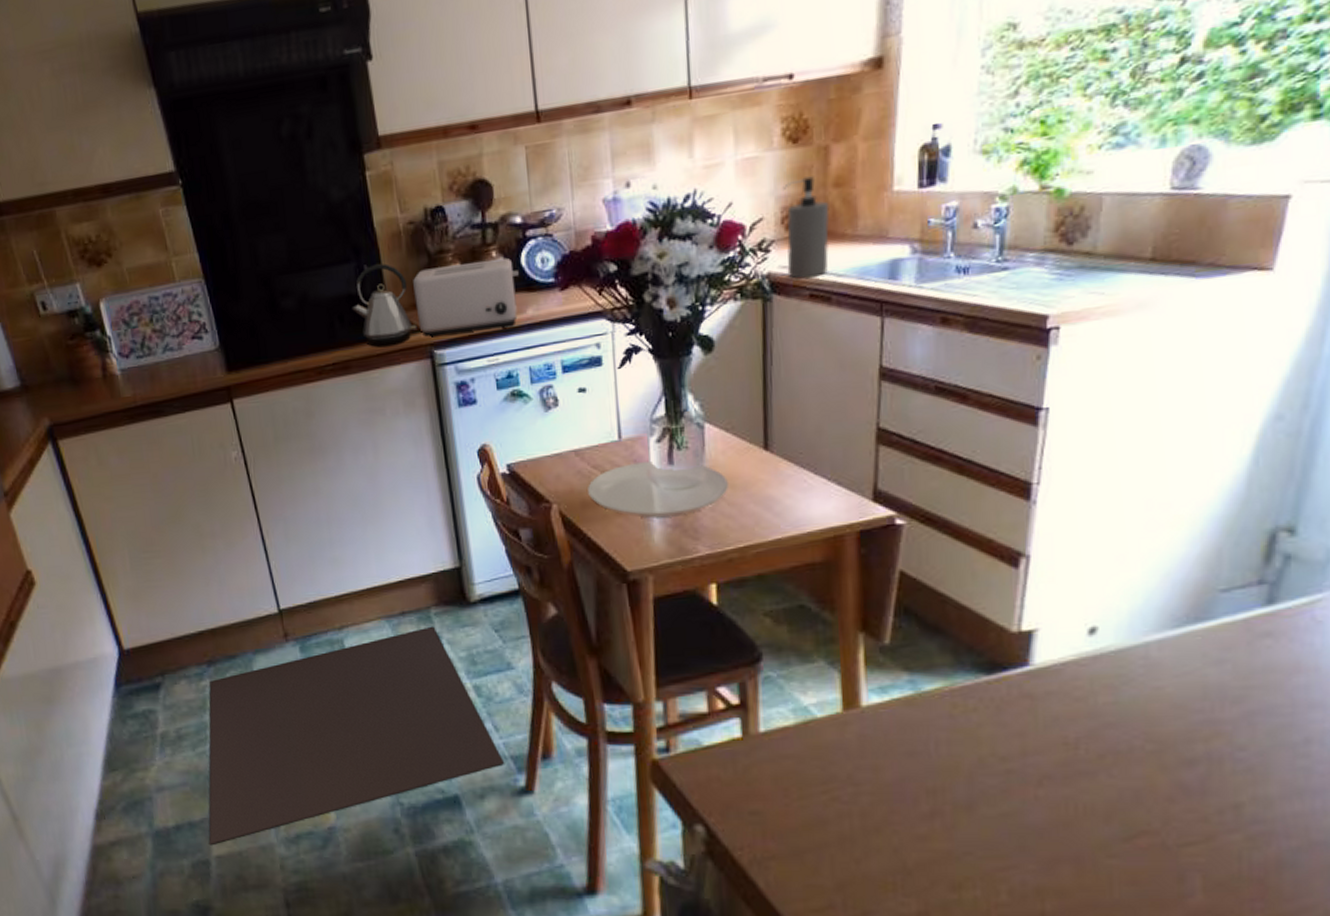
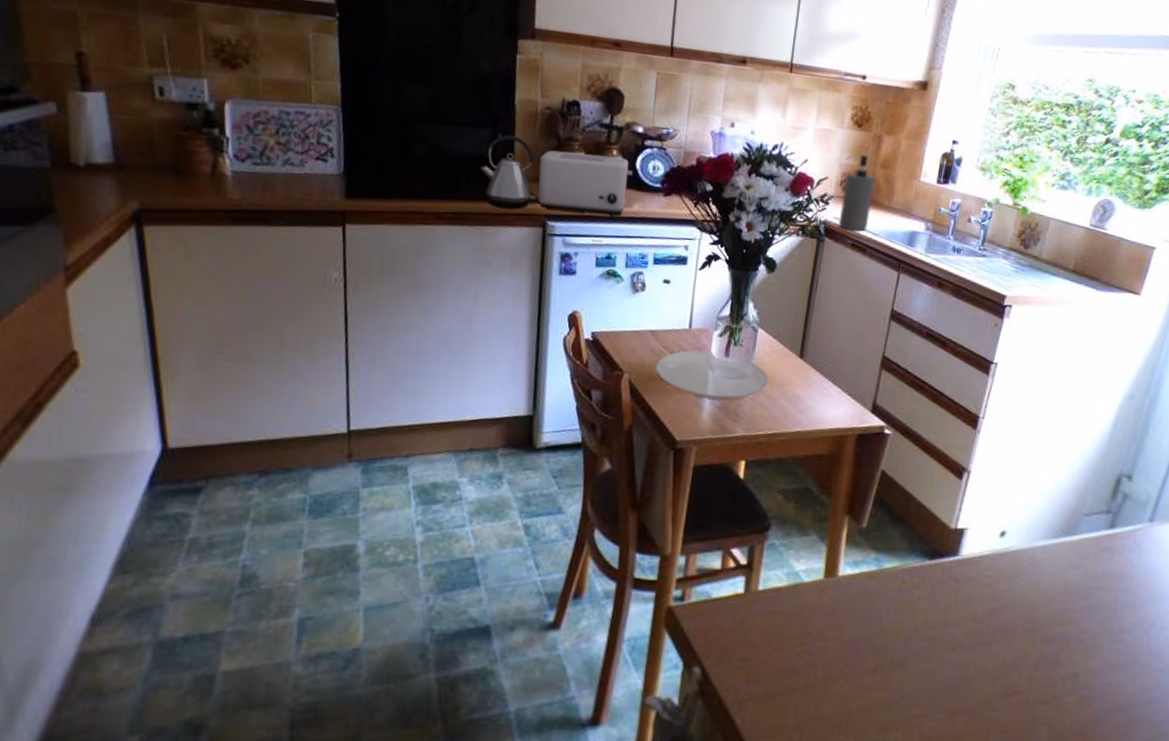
floor mat: present [208,626,505,844] -> none [218,465,539,659]

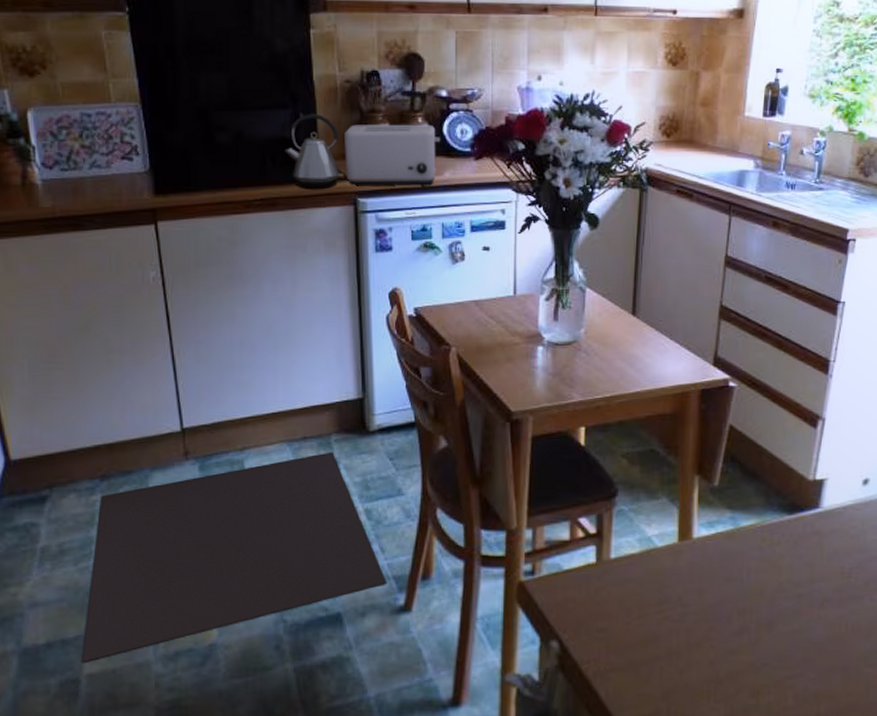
floor mat: none [218,465,539,659] -> present [81,452,388,662]
plate: present [656,350,769,401] -> none [484,317,602,366]
soap dispenser: present [838,154,876,231] -> none [661,94,697,176]

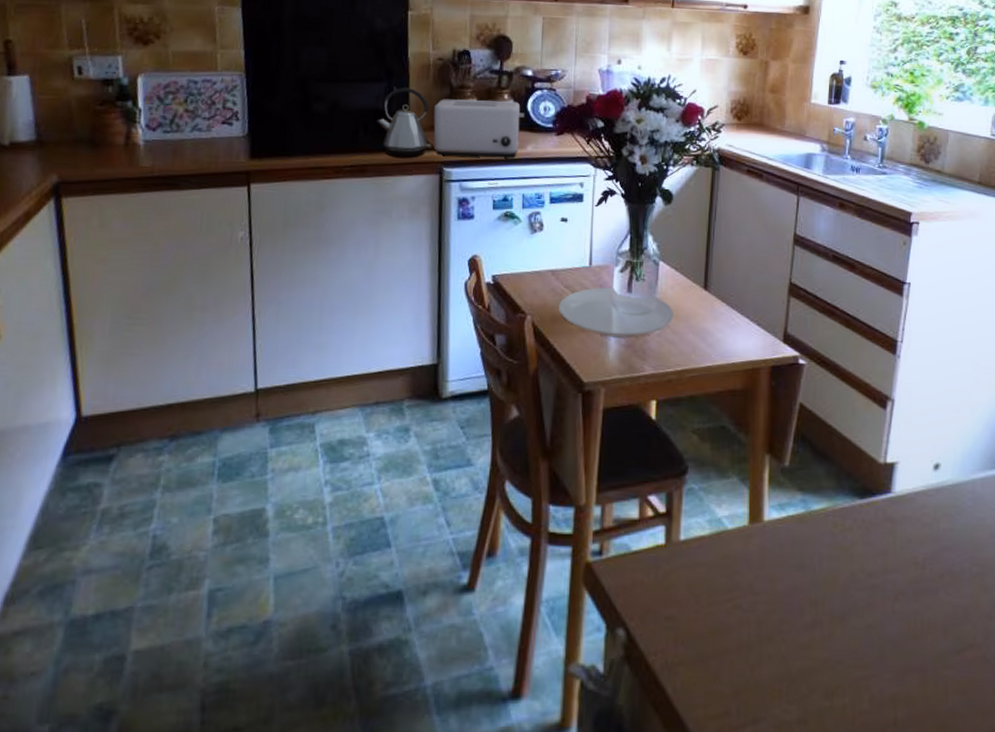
floor mat: present [81,452,388,662] -> none [129,418,452,637]
plate: none [484,317,602,366] -> present [559,287,675,338]

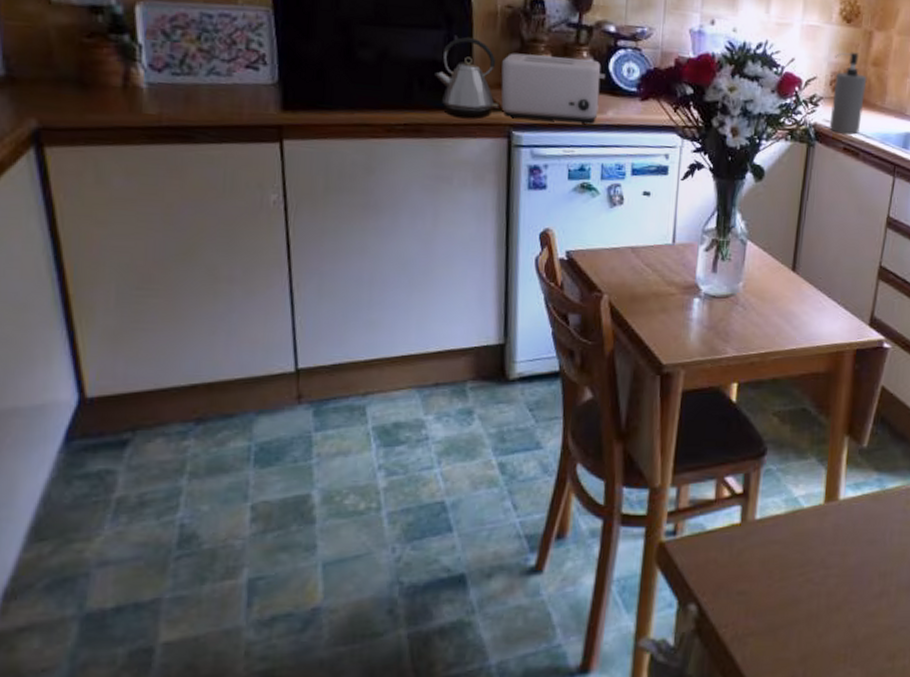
plate: present [559,287,675,338] -> none [638,266,761,320]
soap dispenser: none [732,81,766,157] -> present [829,52,867,134]

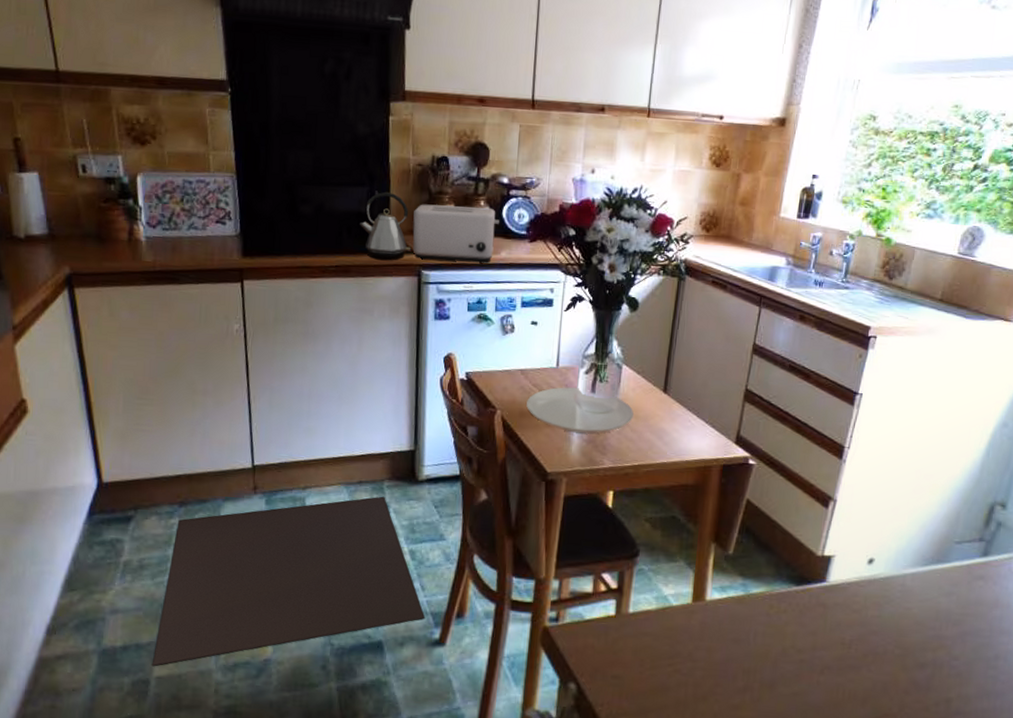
floor mat: none [157,400,519,629] -> present [152,496,426,666]
plate: none [638,266,761,320] -> present [526,387,635,434]
soap dispenser: present [829,52,867,134] -> none [699,193,735,268]

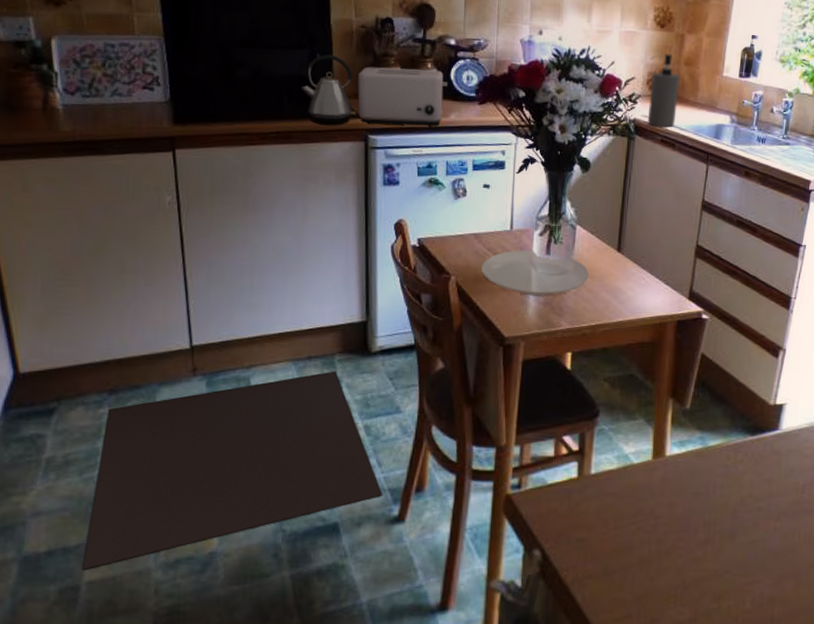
soap dispenser: none [699,193,735,268] -> present [647,54,681,127]

